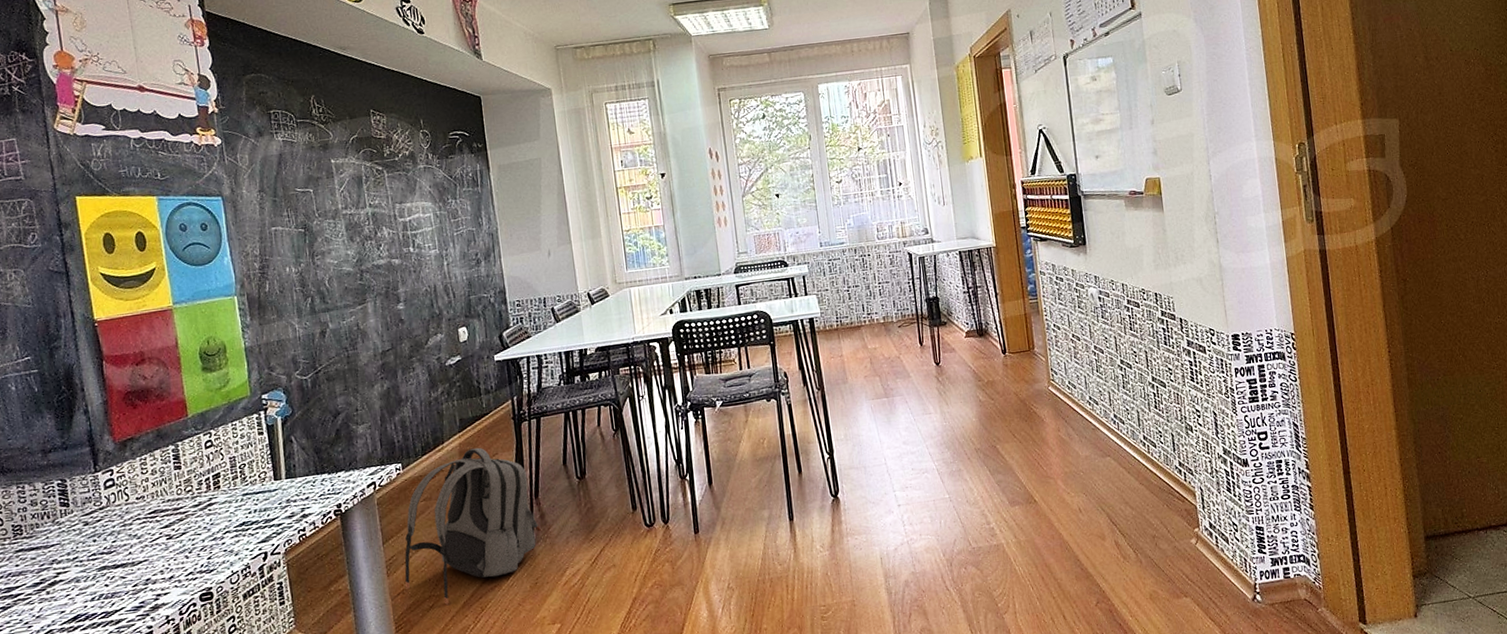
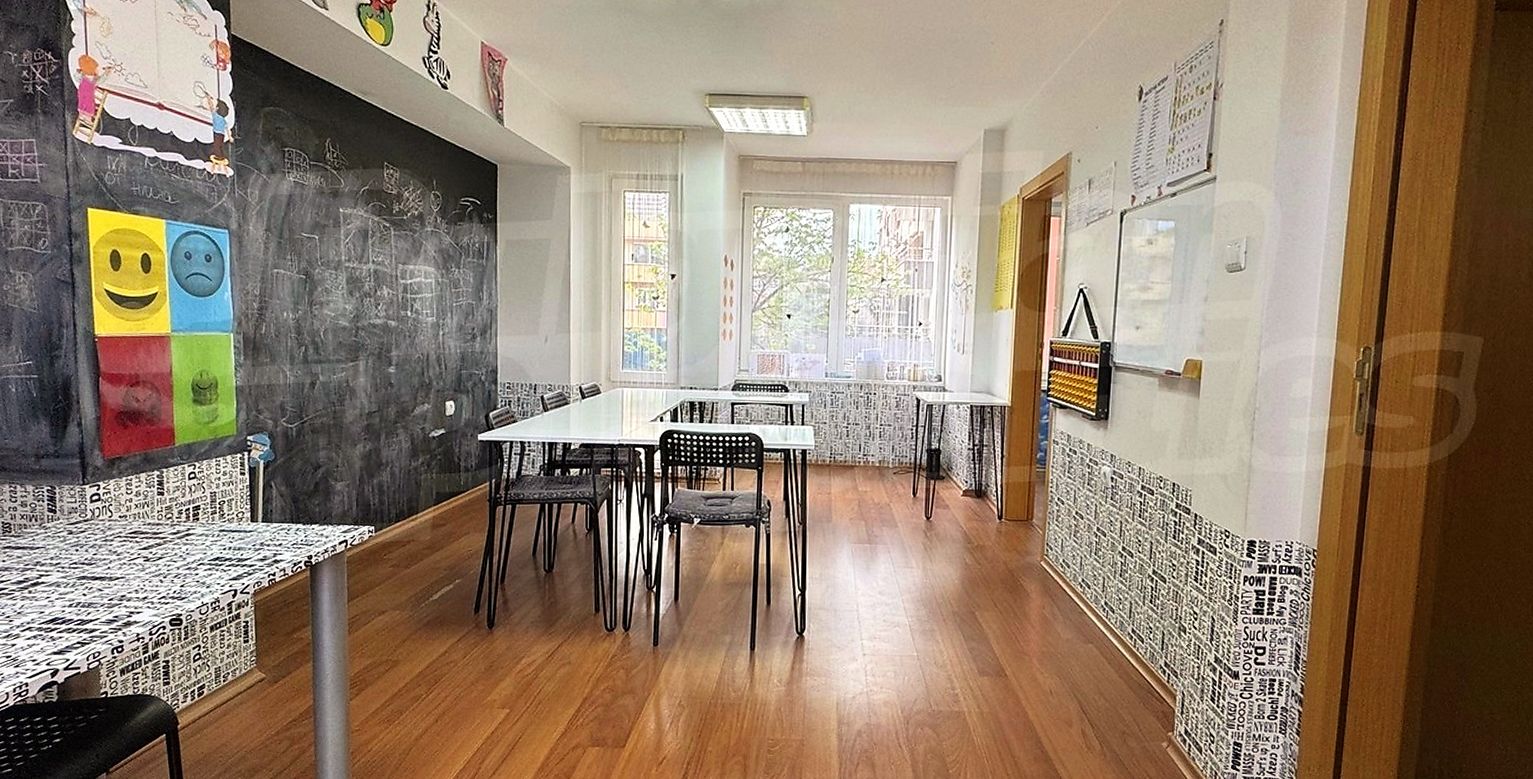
backpack: present [404,447,541,606] -> none [364,523,502,672]

